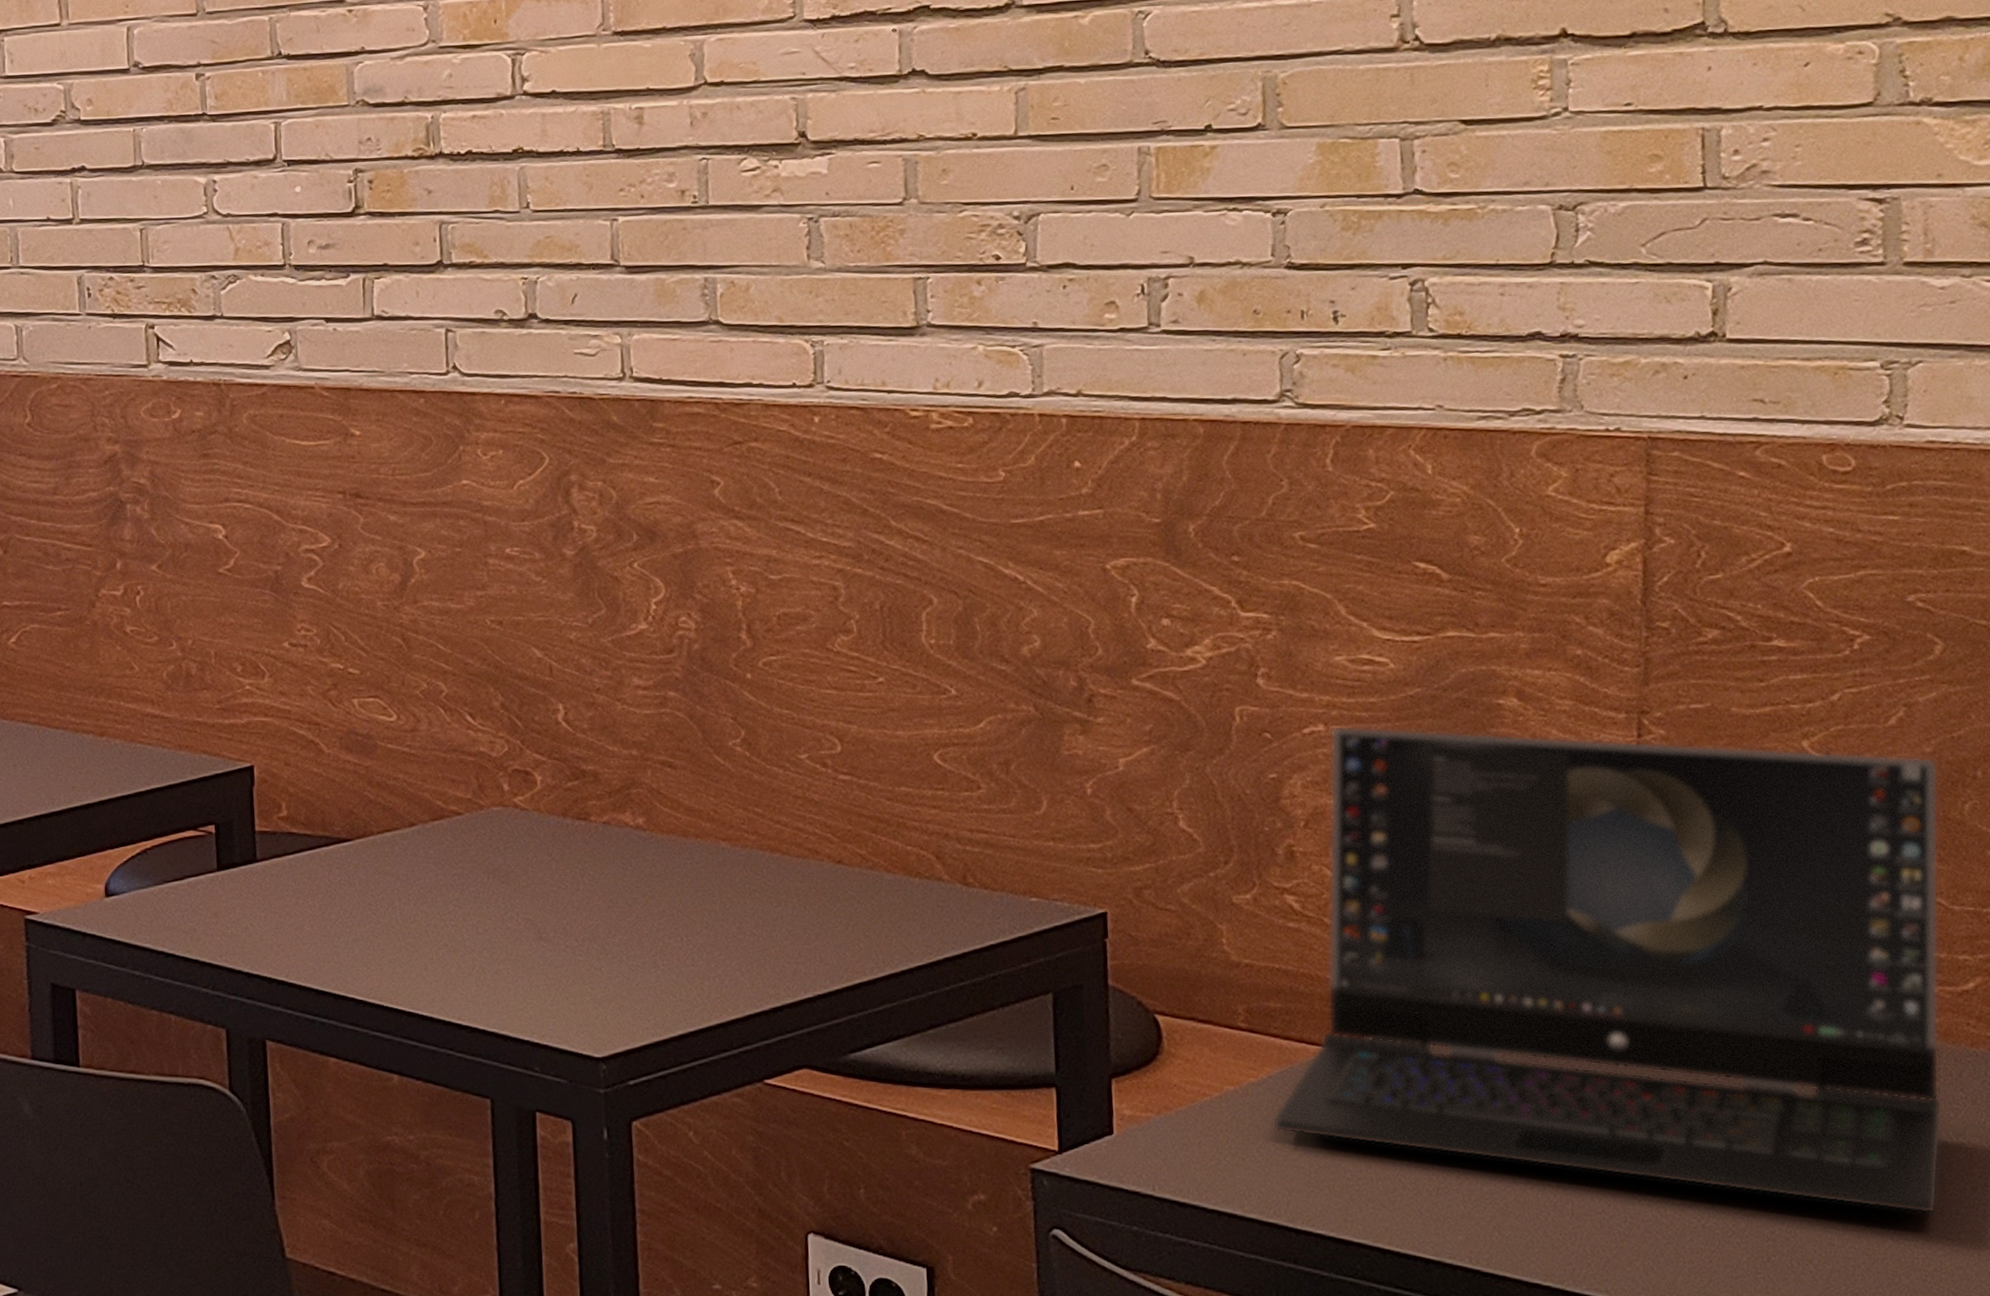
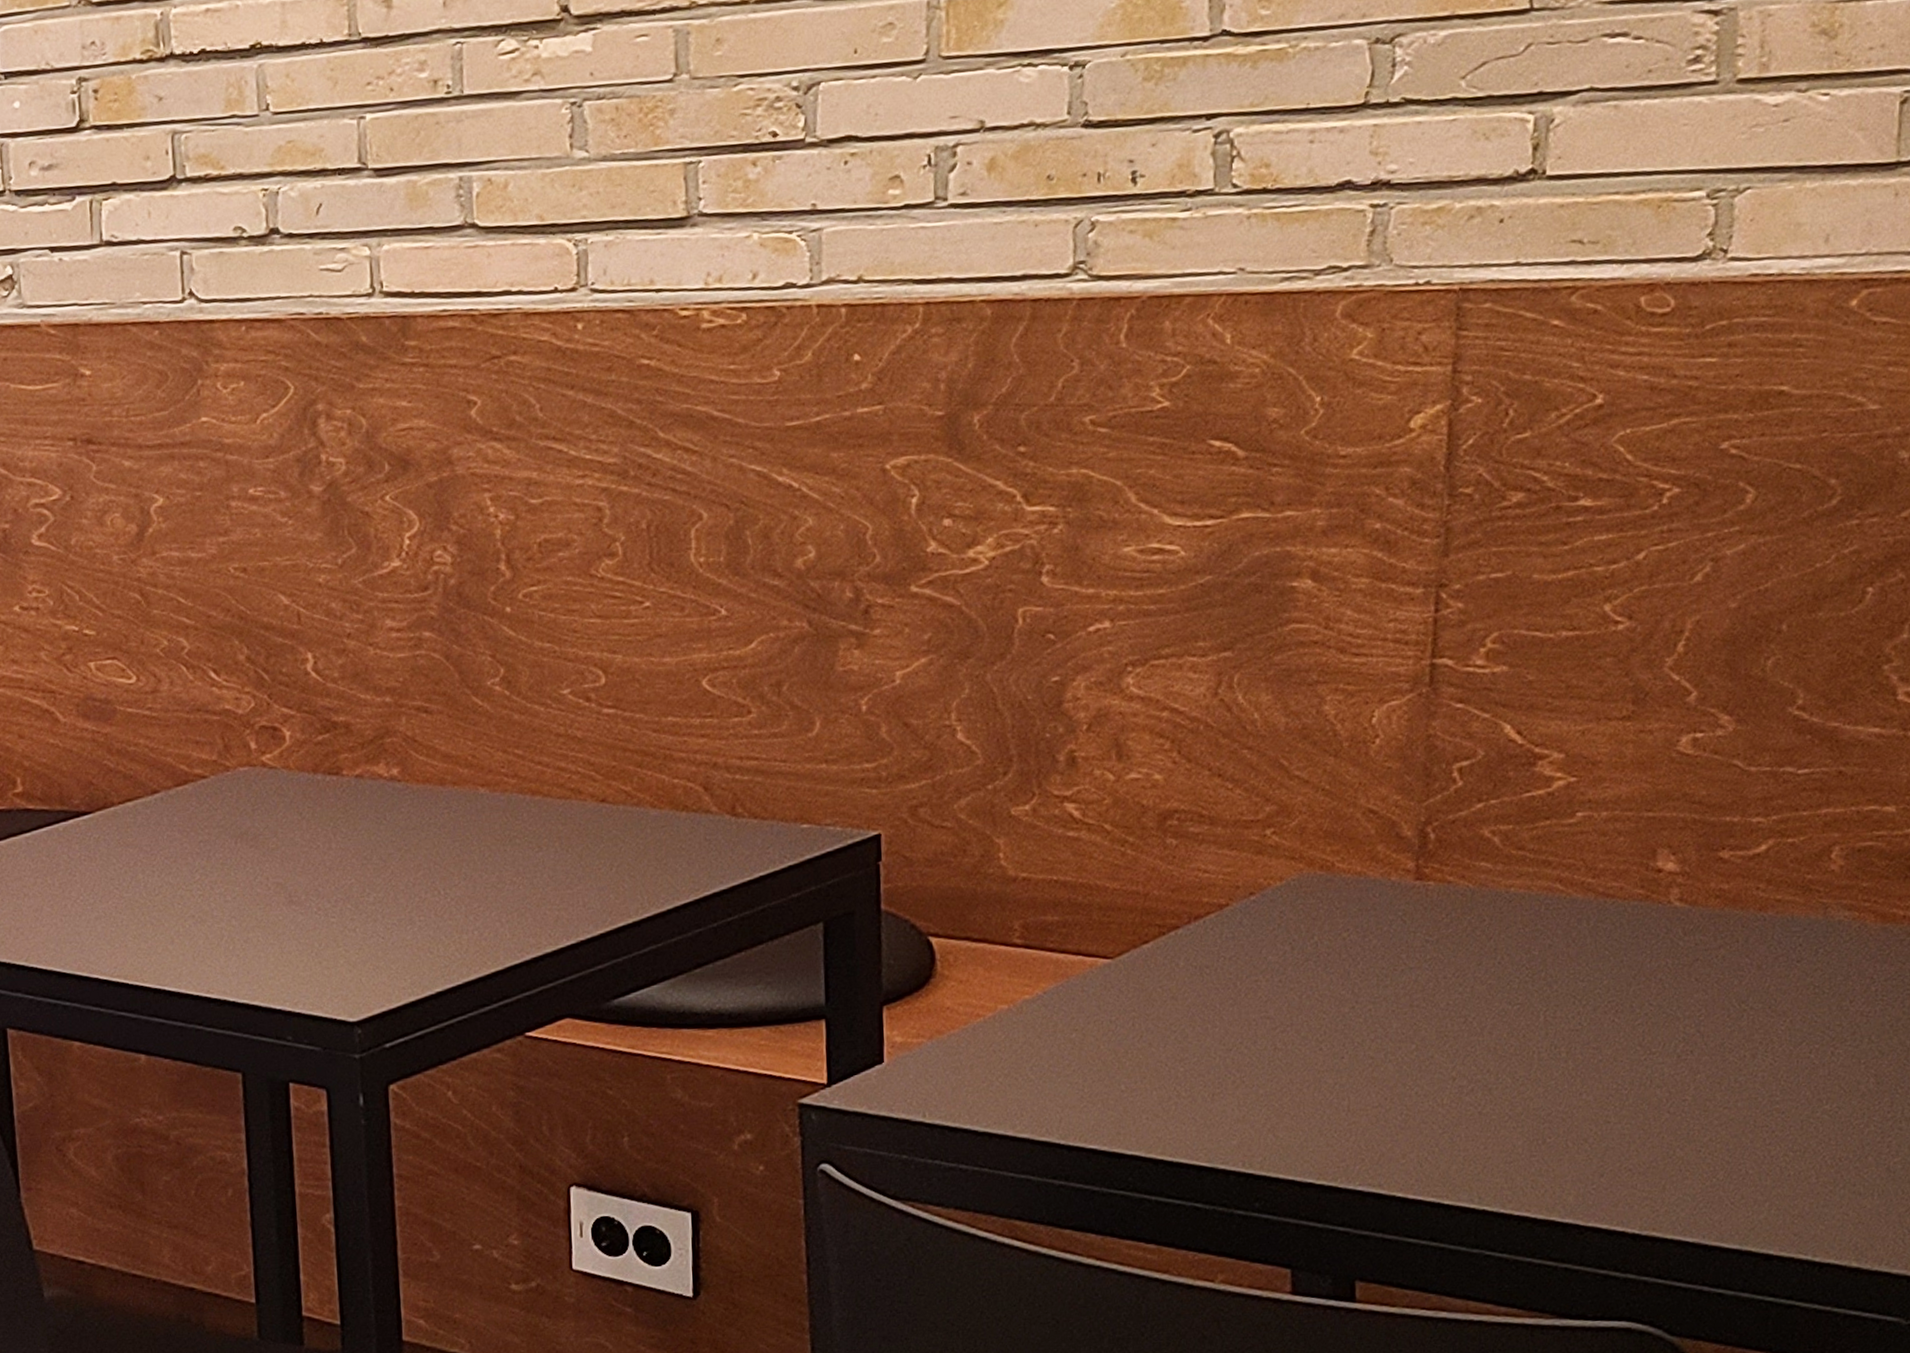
laptop: present [1272,725,1943,1214] -> none [1046,613,1742,1085]

